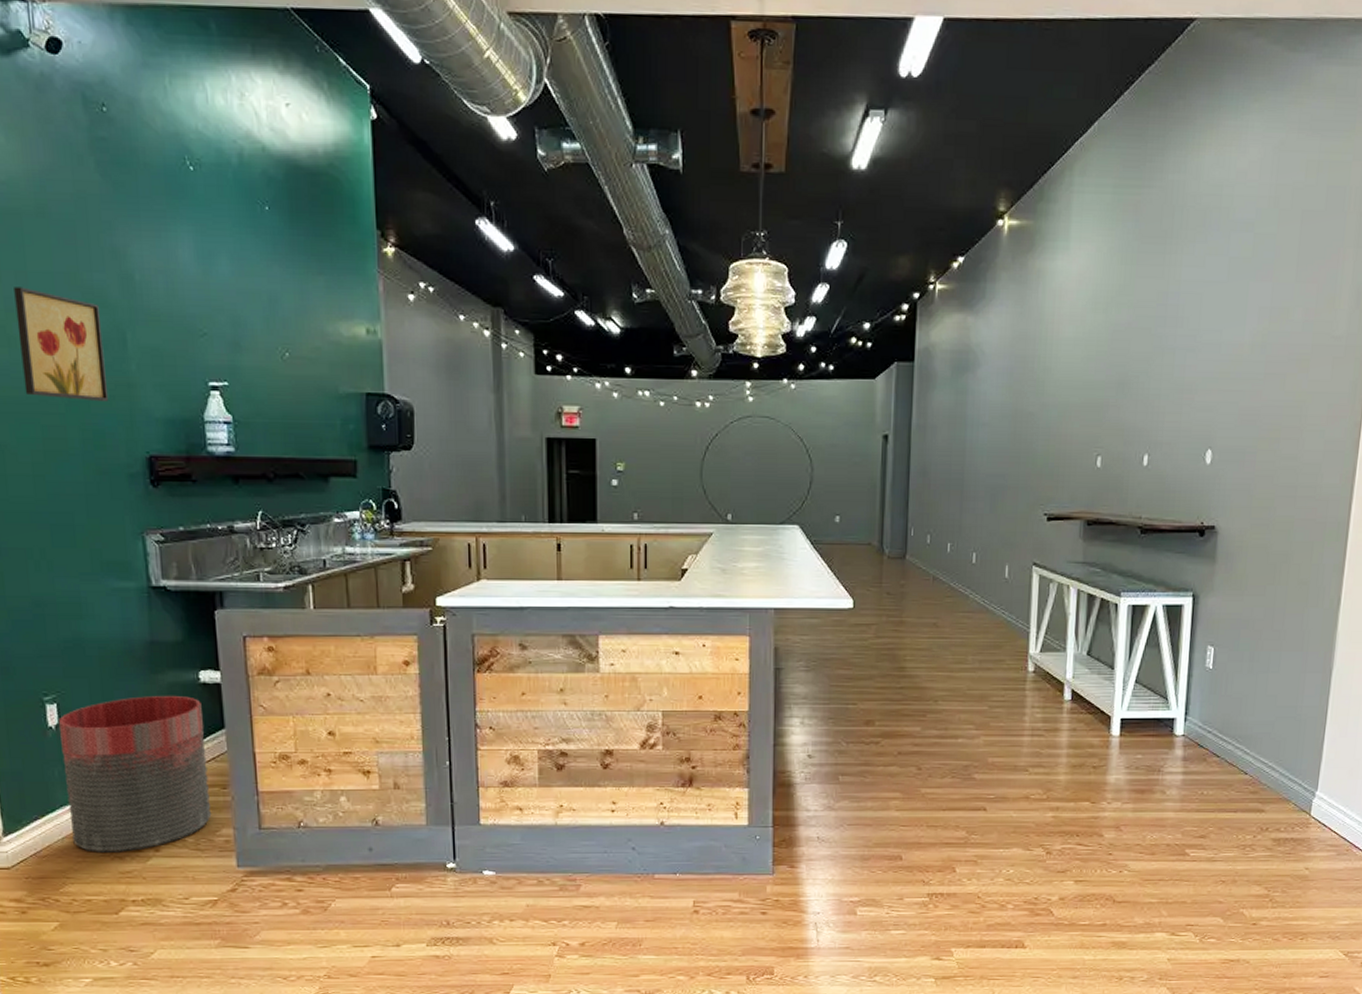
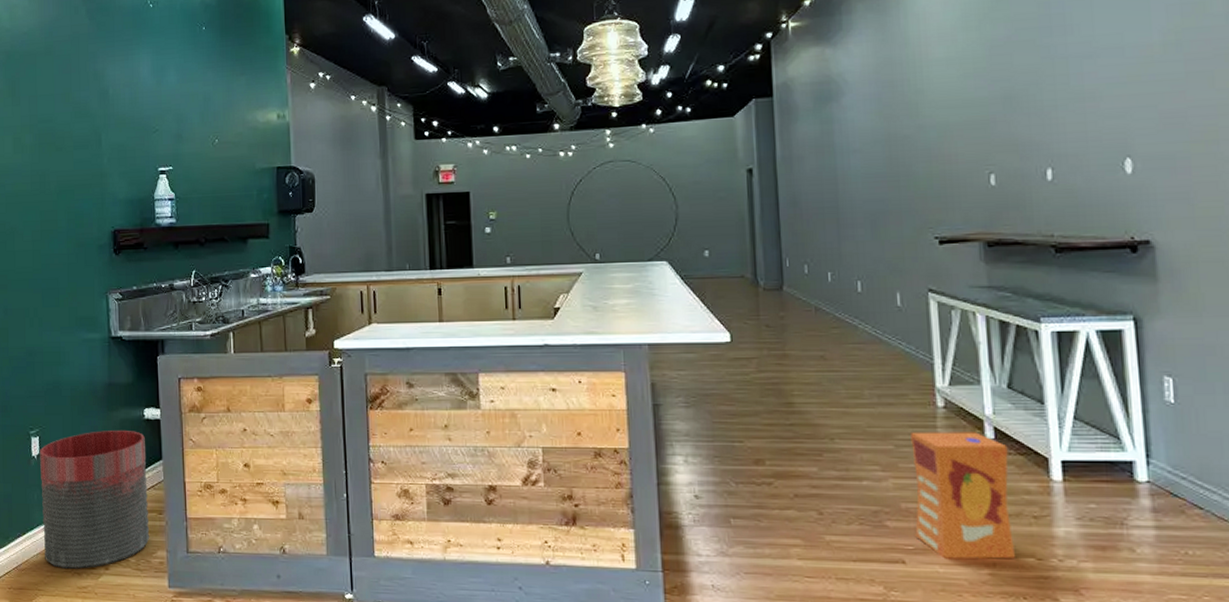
wall art: present [14,287,109,401] -> none [28,107,87,190]
carton: none [997,694,1080,805] -> present [911,431,1015,559]

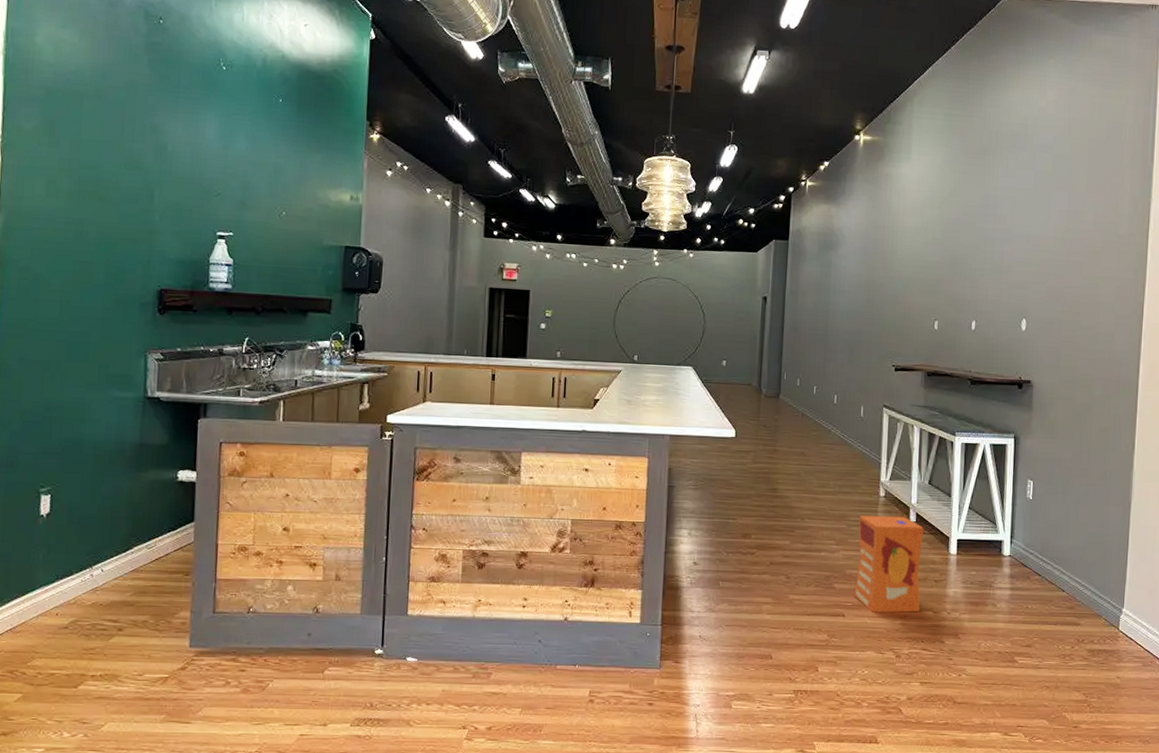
trash can: present [39,429,150,569] -> none [46,491,177,630]

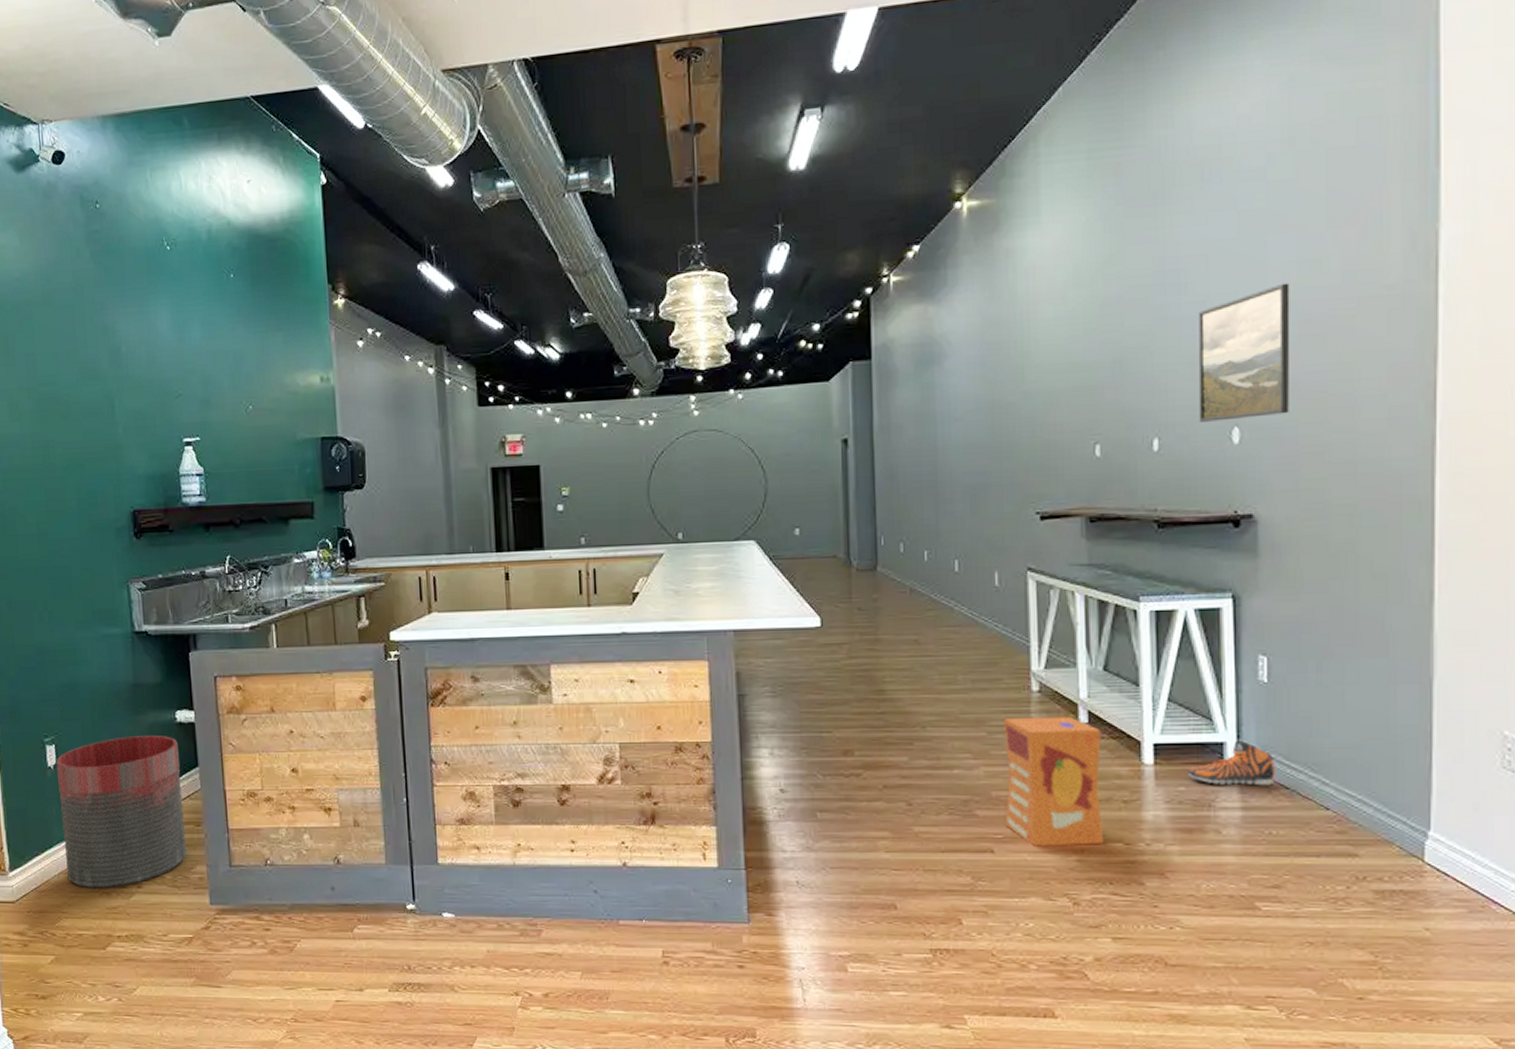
trash can: none [46,491,177,630] -> present [56,734,187,888]
sneaker: none [977,539,1033,573] -> present [1186,740,1275,786]
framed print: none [1001,224,1063,314] -> present [1198,283,1290,422]

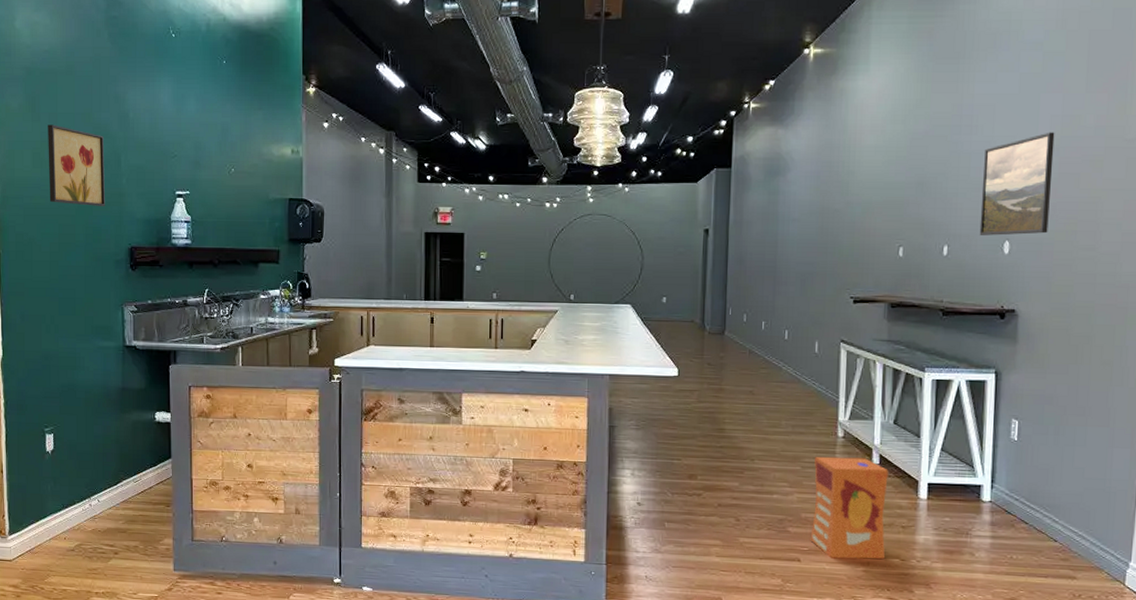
wall art: none [25,367,100,464] -> present [48,124,106,206]
trash can: present [56,734,187,888] -> none [53,430,158,553]
sneaker: present [1186,740,1275,786] -> none [951,483,1019,521]

